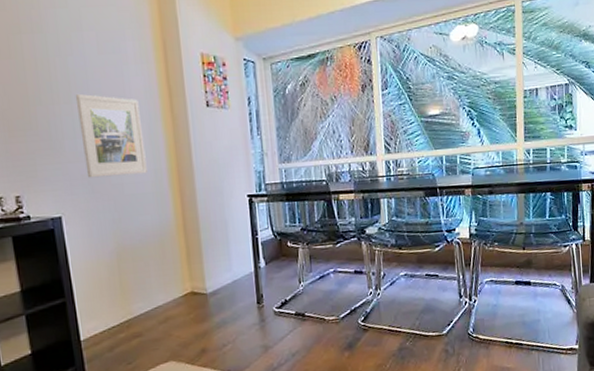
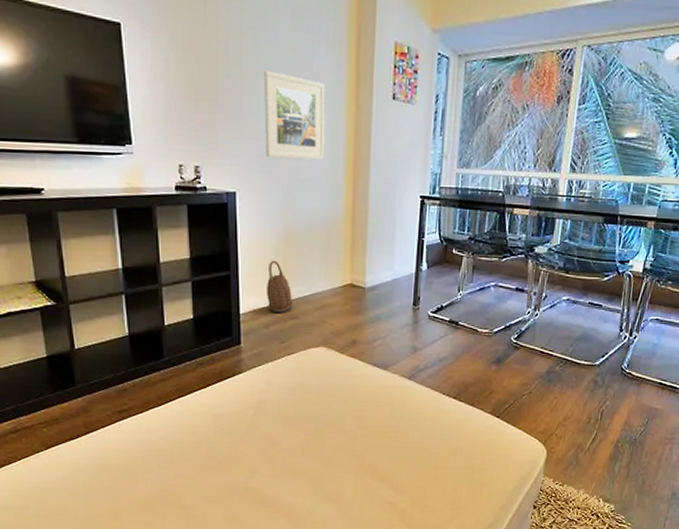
basket: none [105,279,136,333] -> present [267,260,293,313]

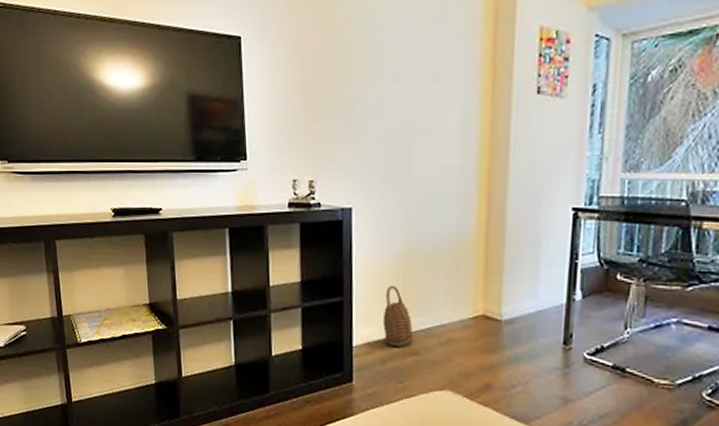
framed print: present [263,70,325,160] -> none [385,71,455,169]

